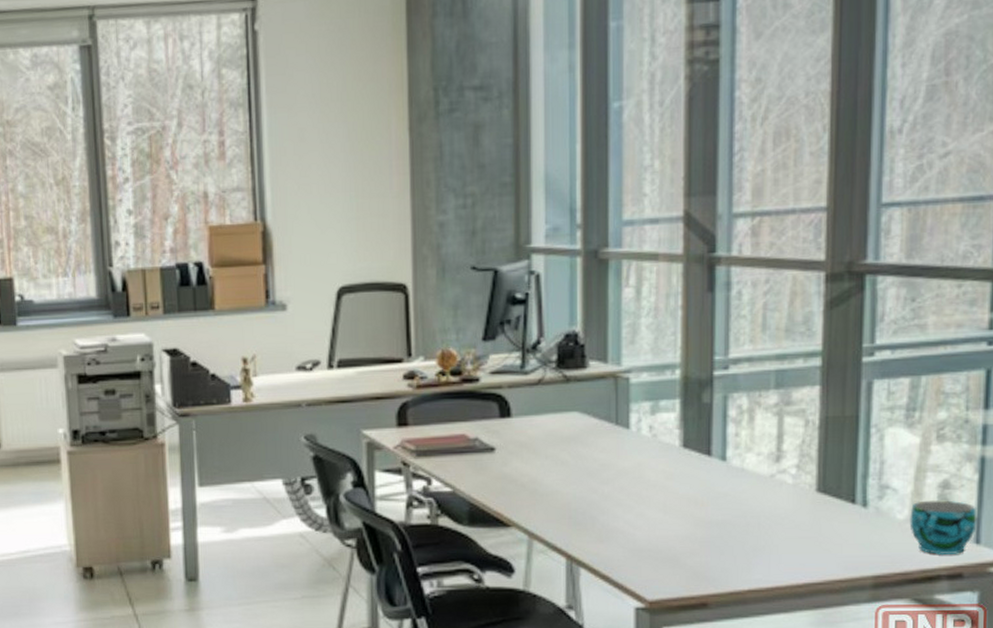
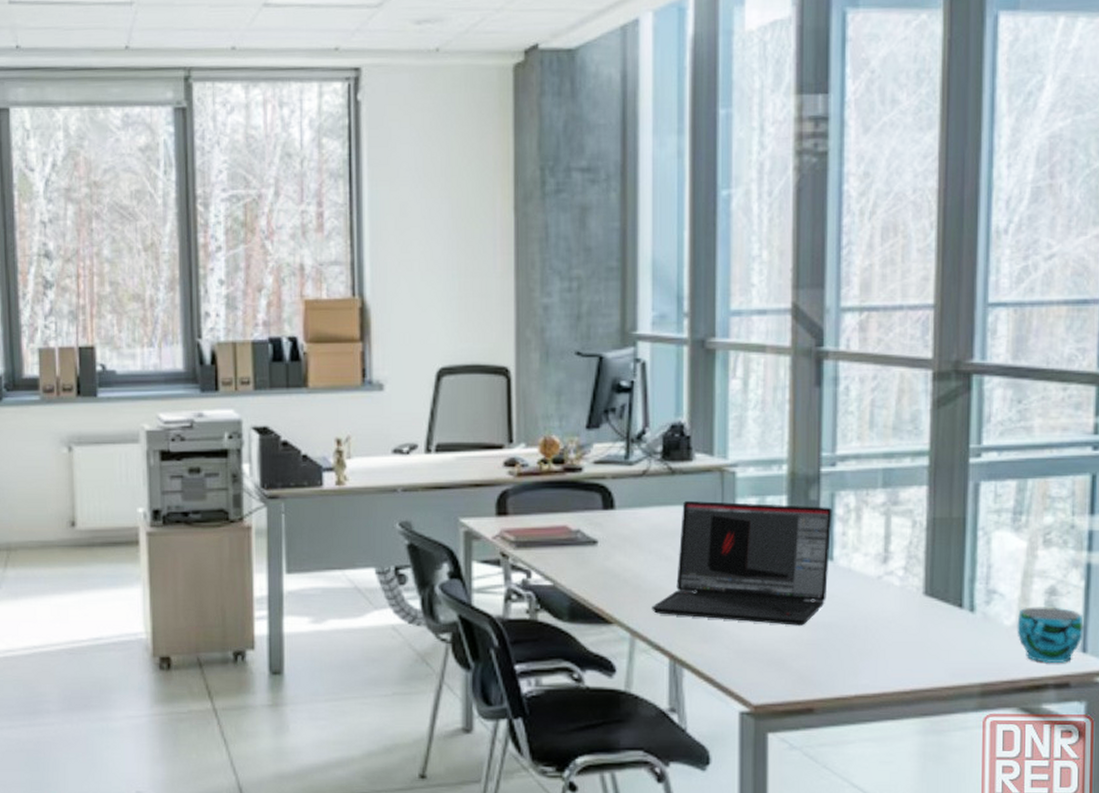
laptop: none [548,407,725,524] -> present [652,501,833,626]

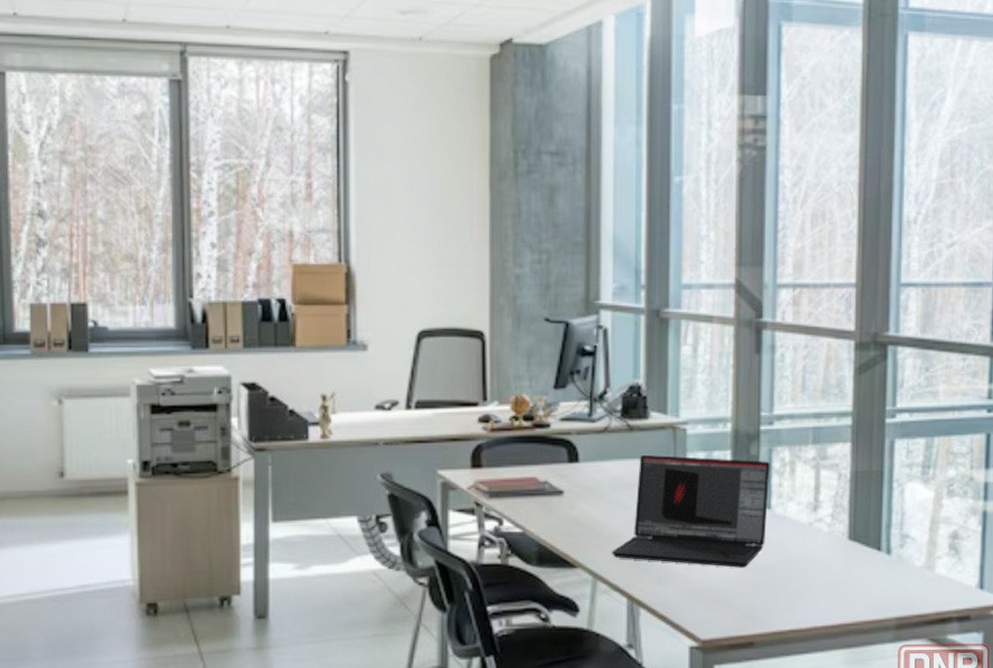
cup: present [1017,607,1084,664] -> none [926,549,981,599]

